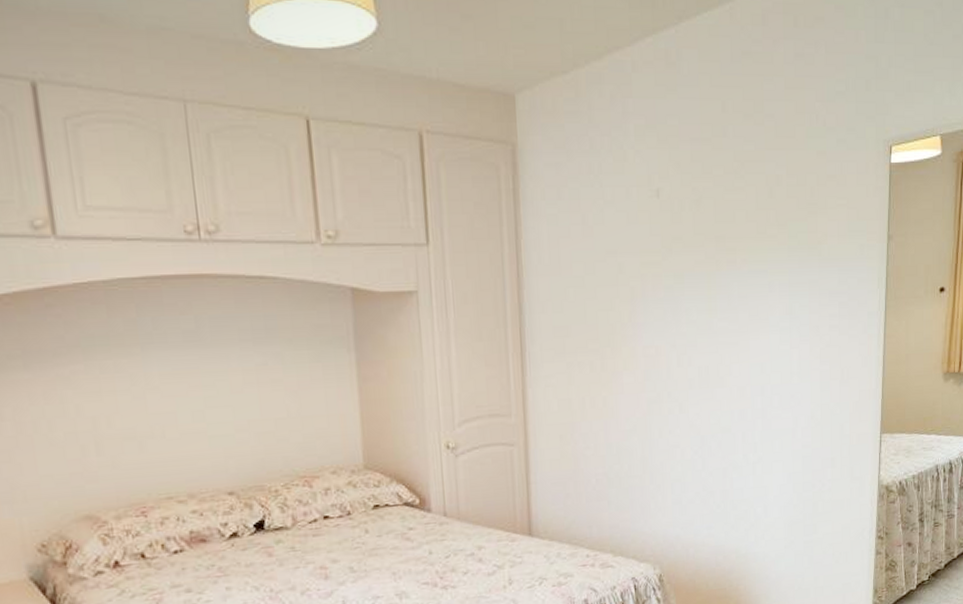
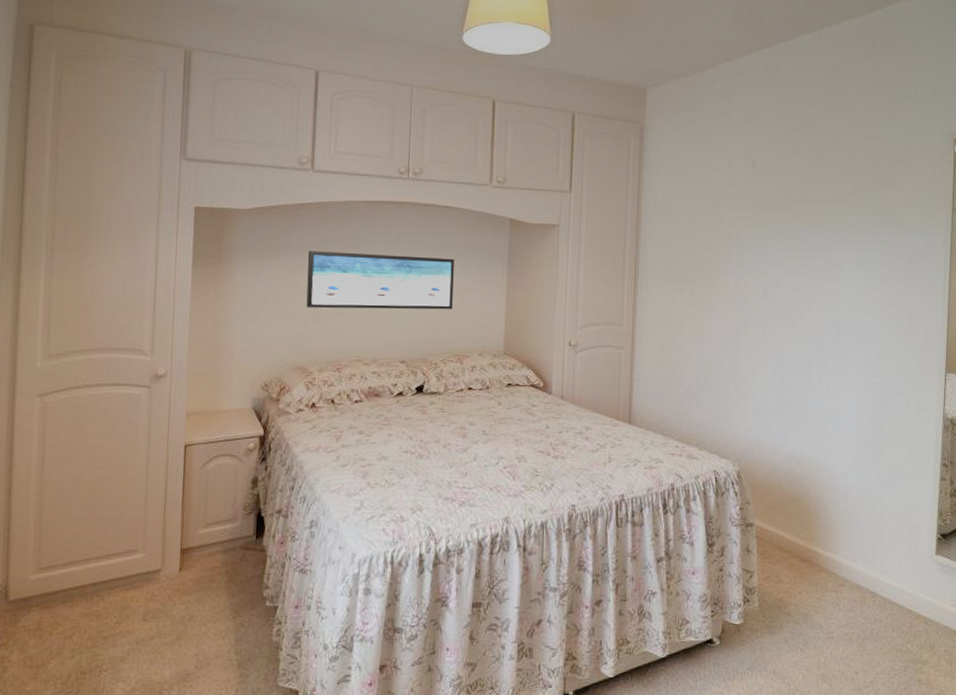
wall art: none [69,348,289,436] -> present [306,251,454,310]

